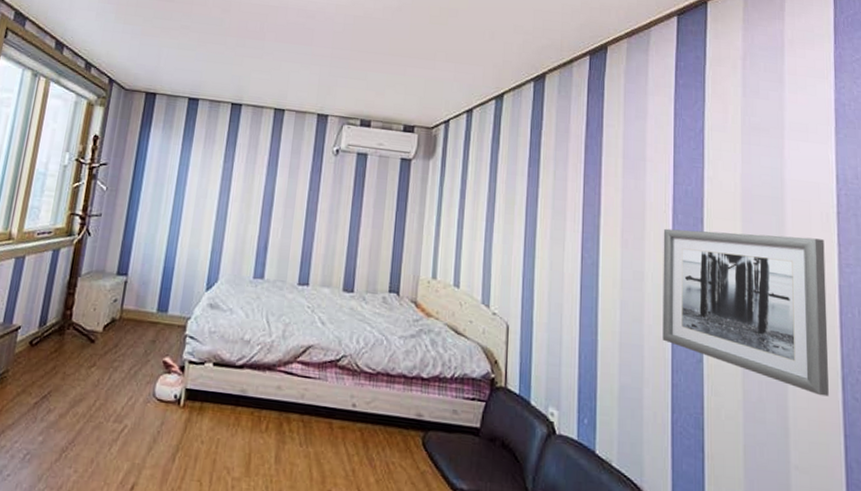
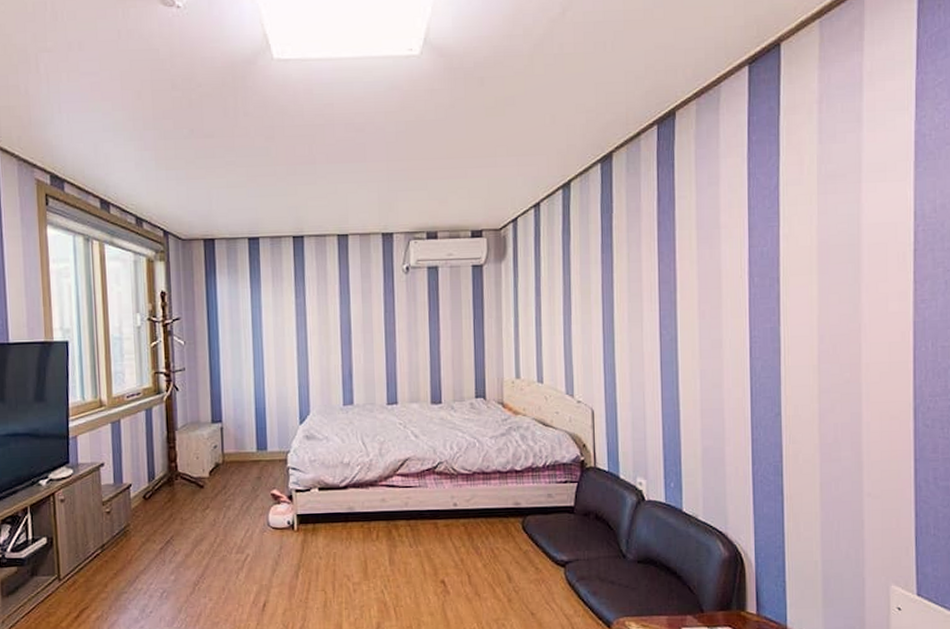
wall art: present [662,228,829,397] -> none [740,279,902,428]

